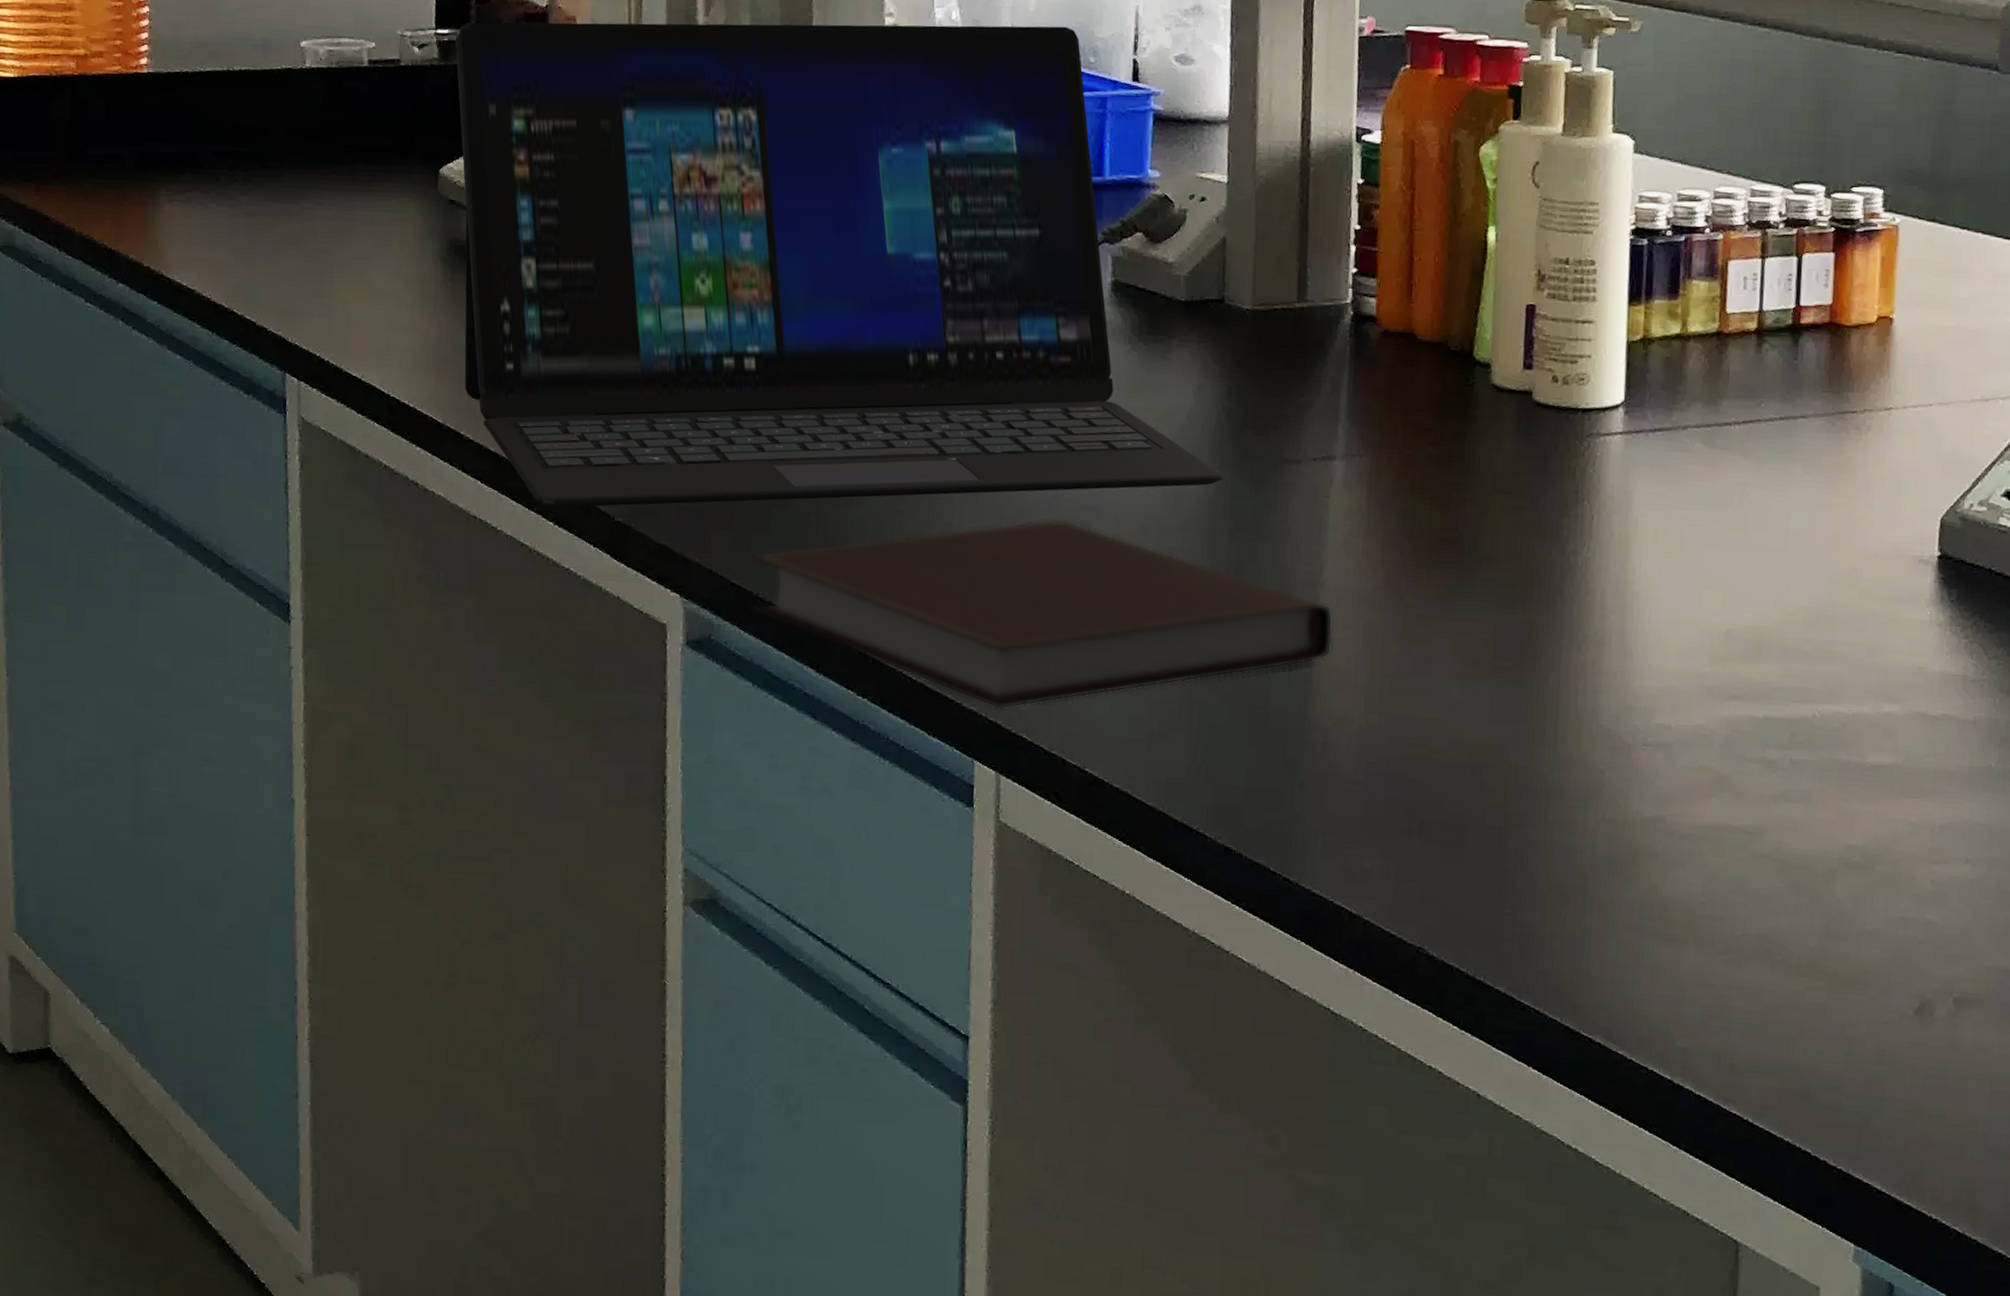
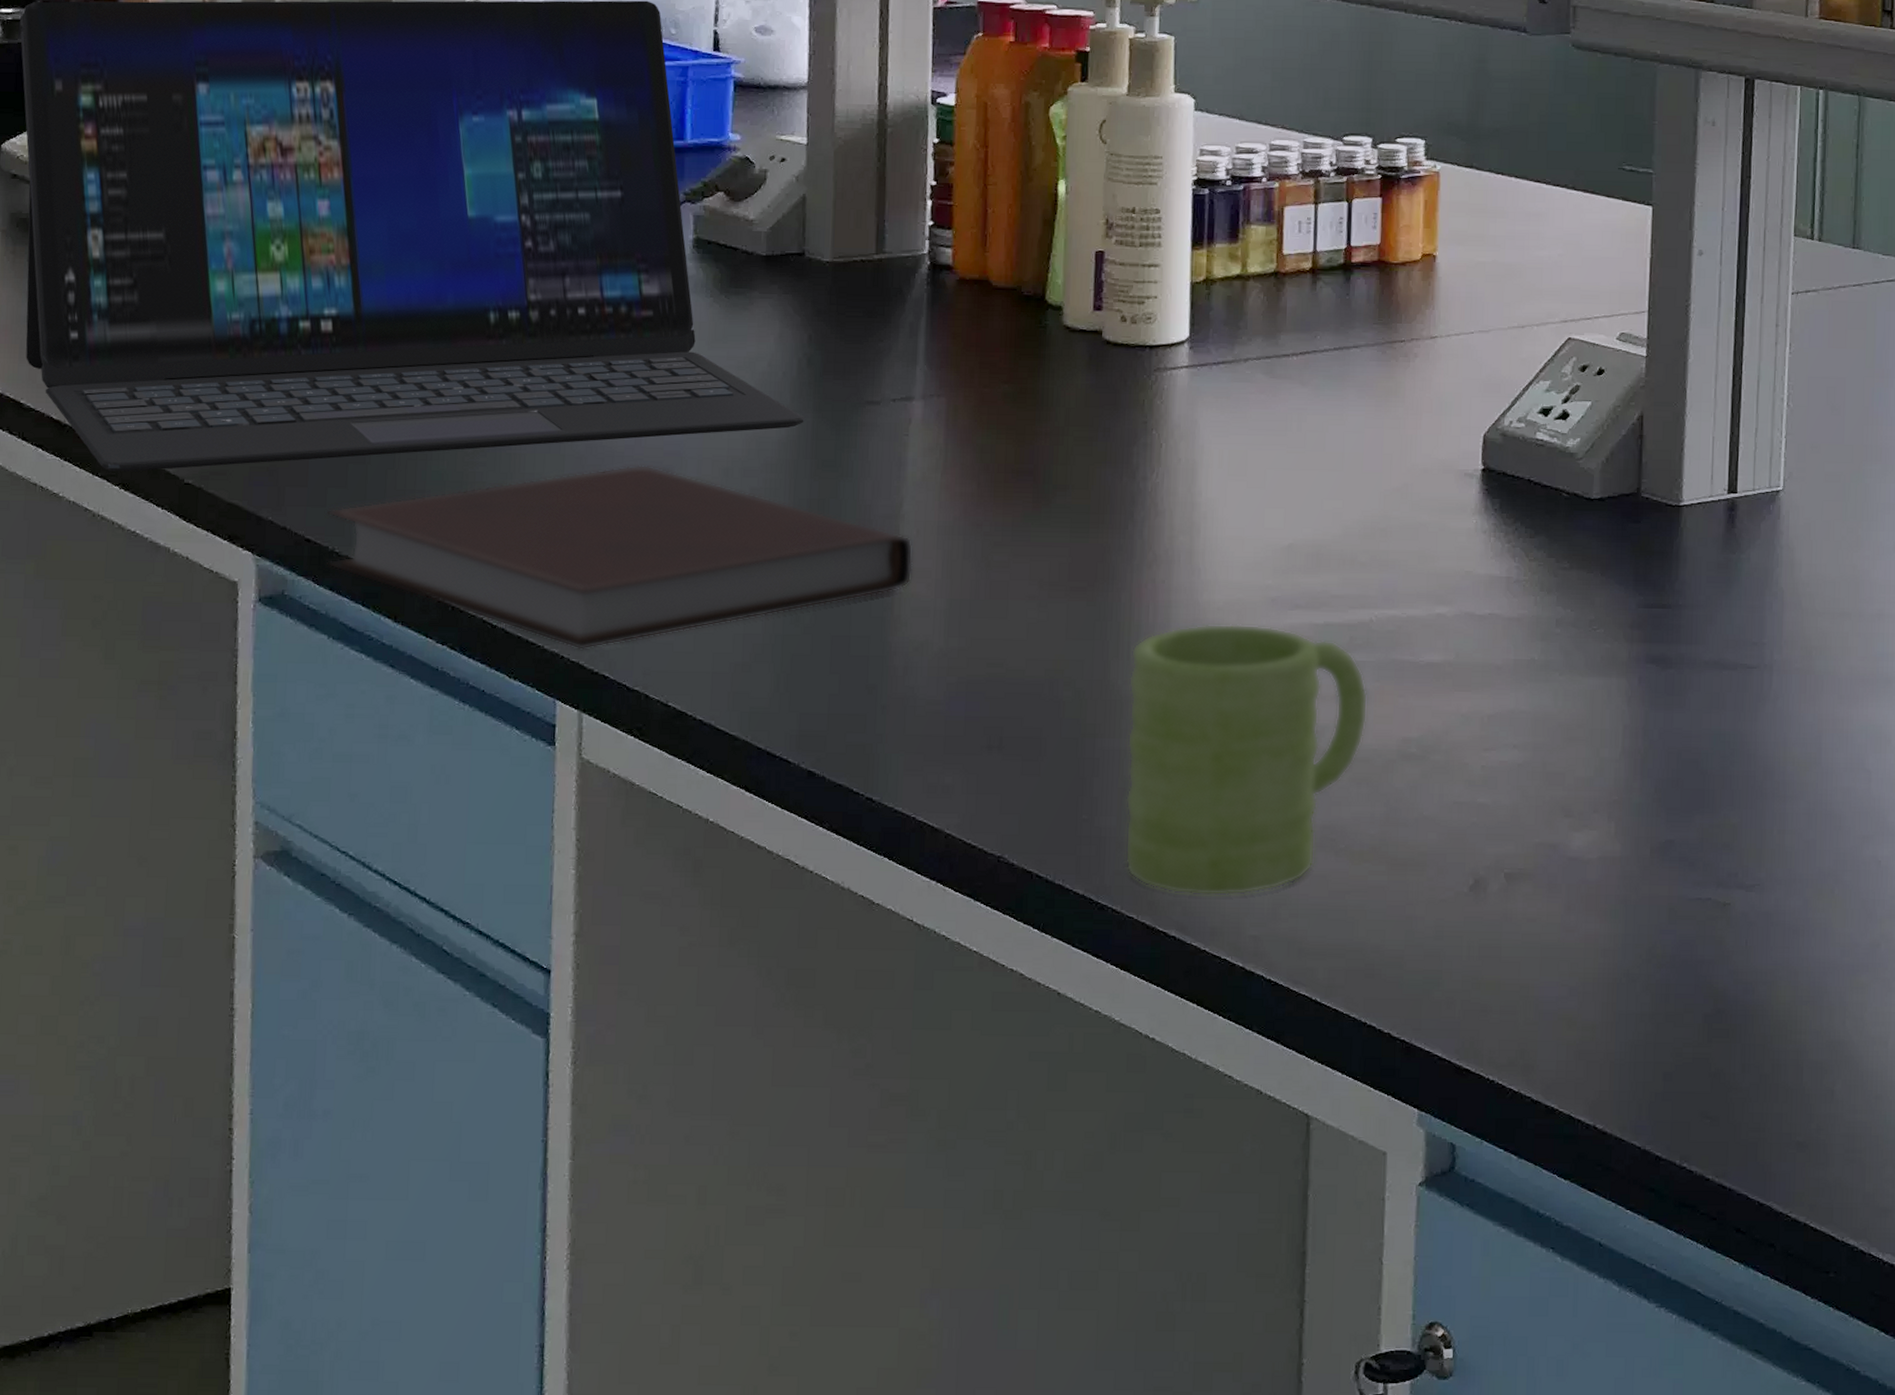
mug: none [1549,711,1810,1004] -> present [1125,623,1368,896]

